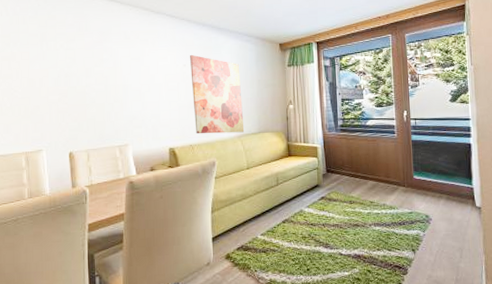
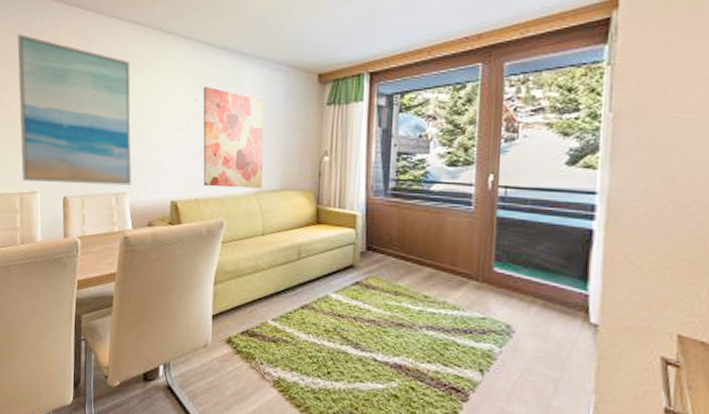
wall art: none [13,12,133,141] -> present [17,34,132,186]

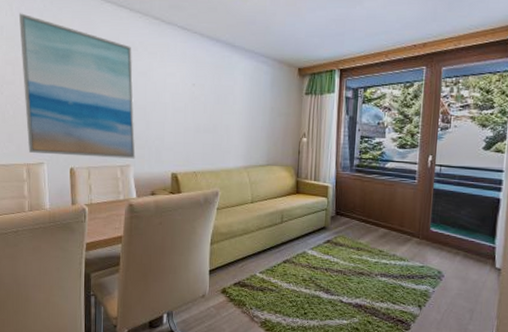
wall art: present [203,86,264,189] -> none [199,73,253,164]

